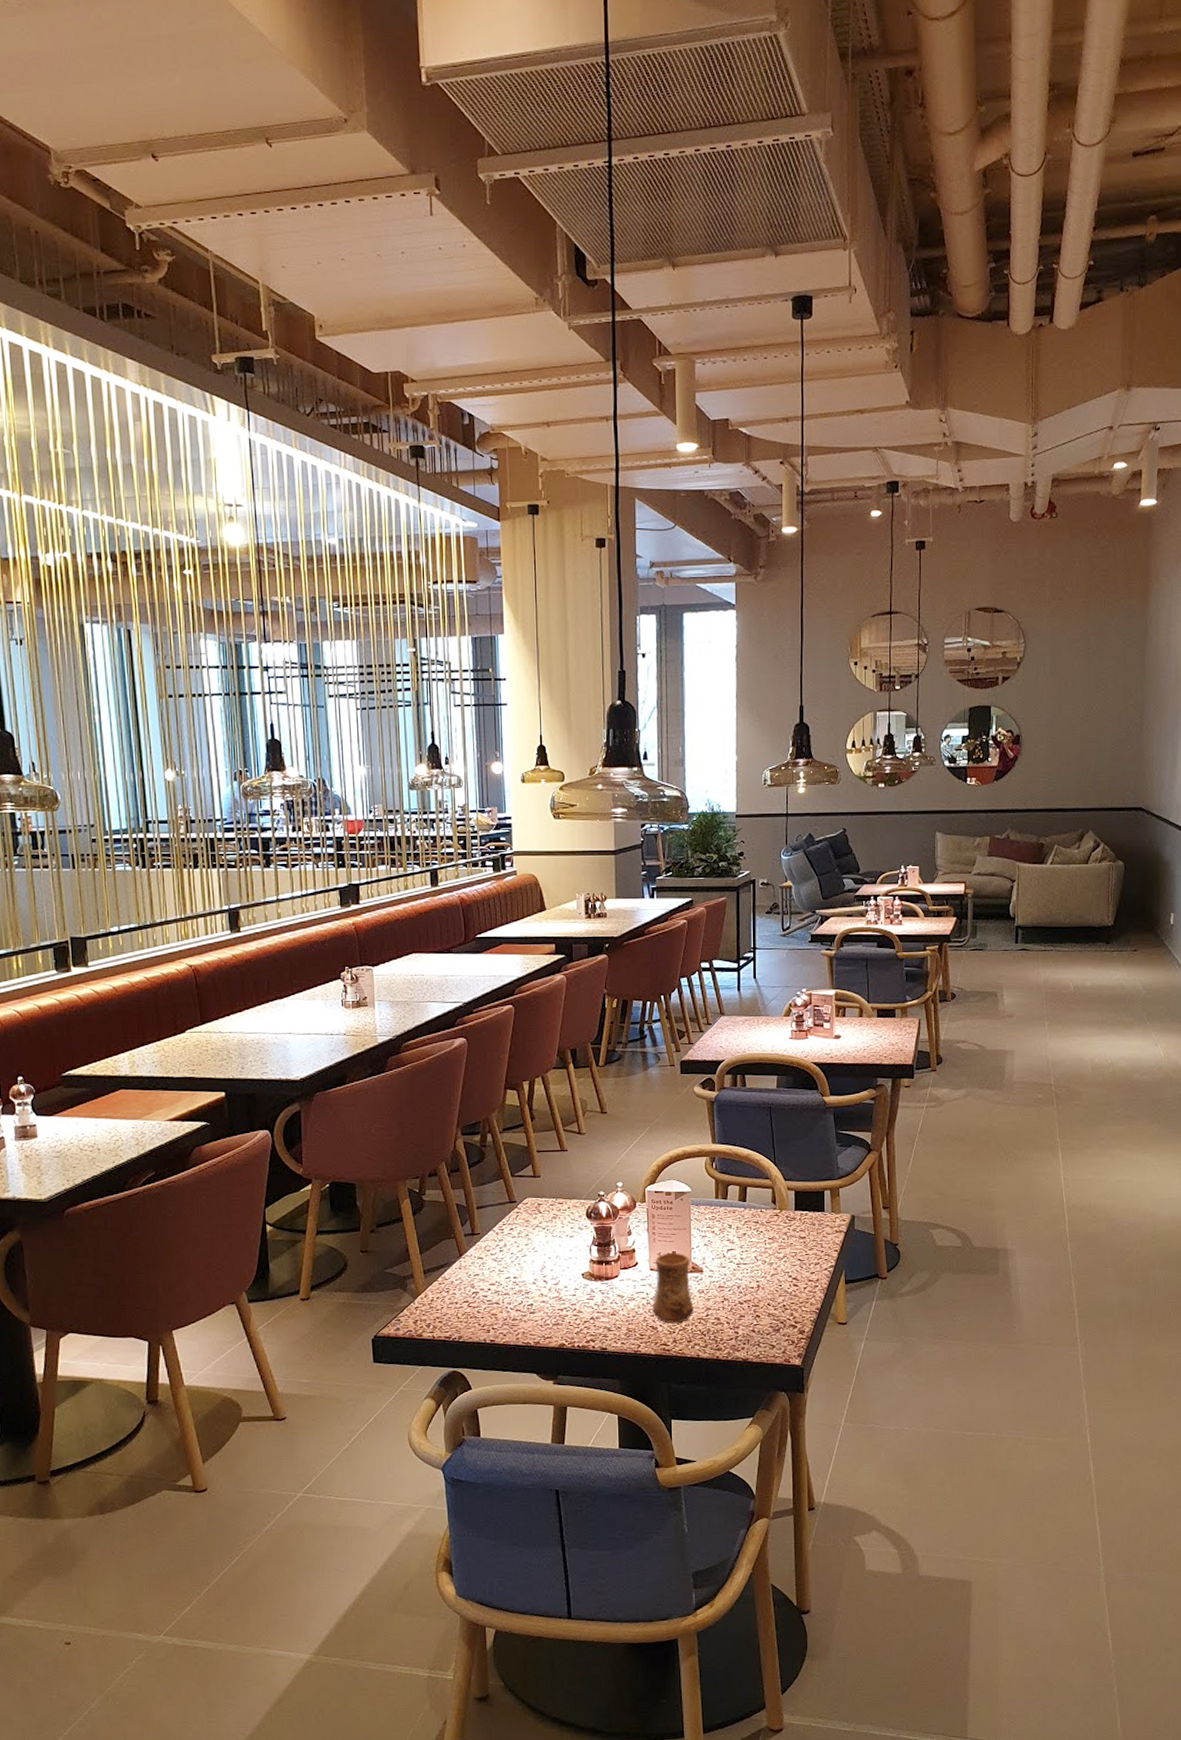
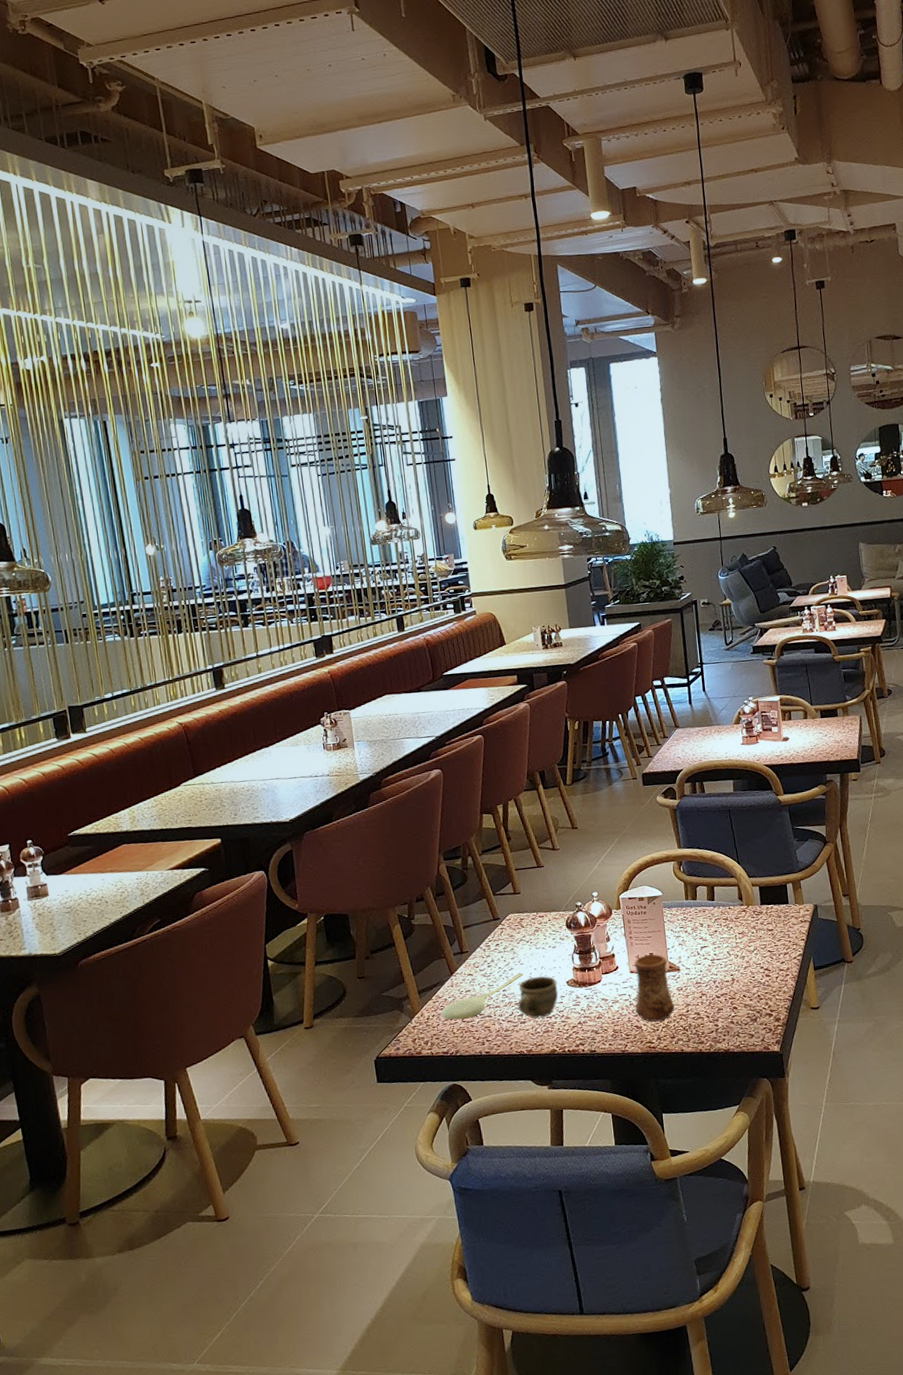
spoon: none [446,1260,537,1304] -> present [441,972,524,1020]
cup: none [528,1266,572,1310] -> present [518,976,559,1019]

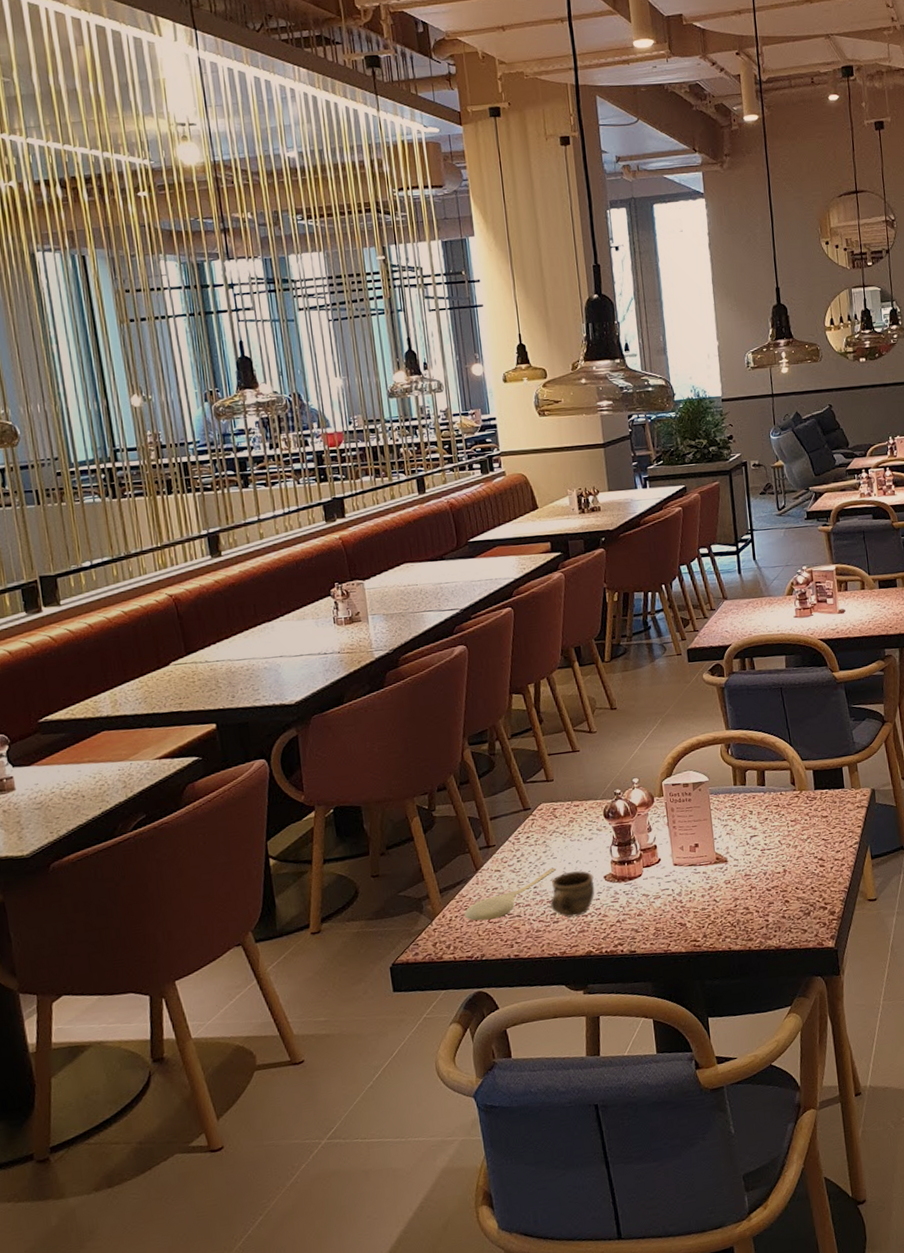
cup: present [634,954,676,1022] -> none [678,844,723,918]

